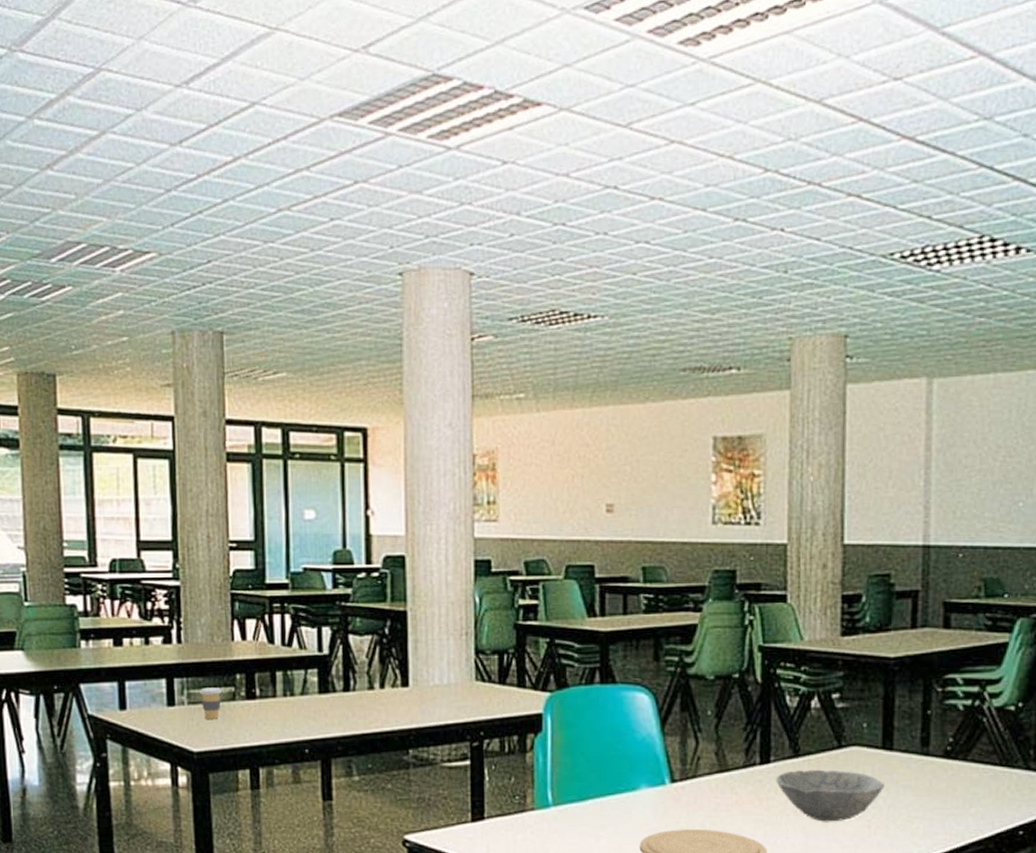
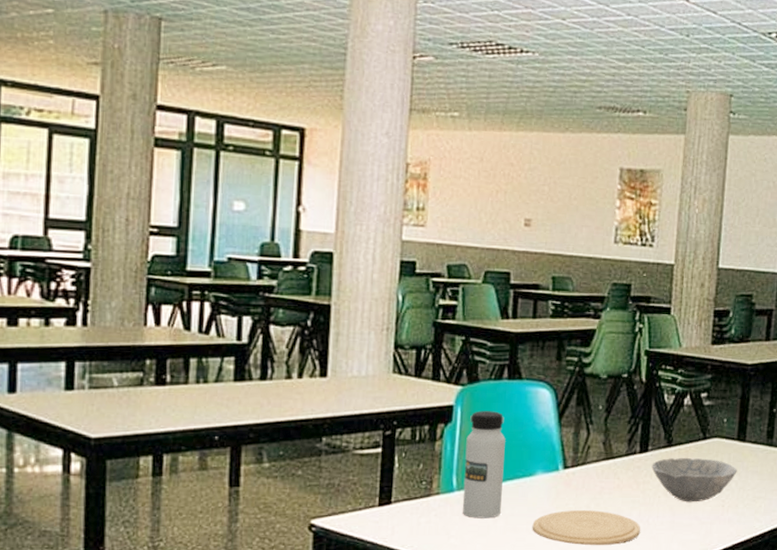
coffee cup: present [199,688,223,719] -> none [103,372,130,405]
water bottle: none [559,719,604,837] -> present [462,411,506,519]

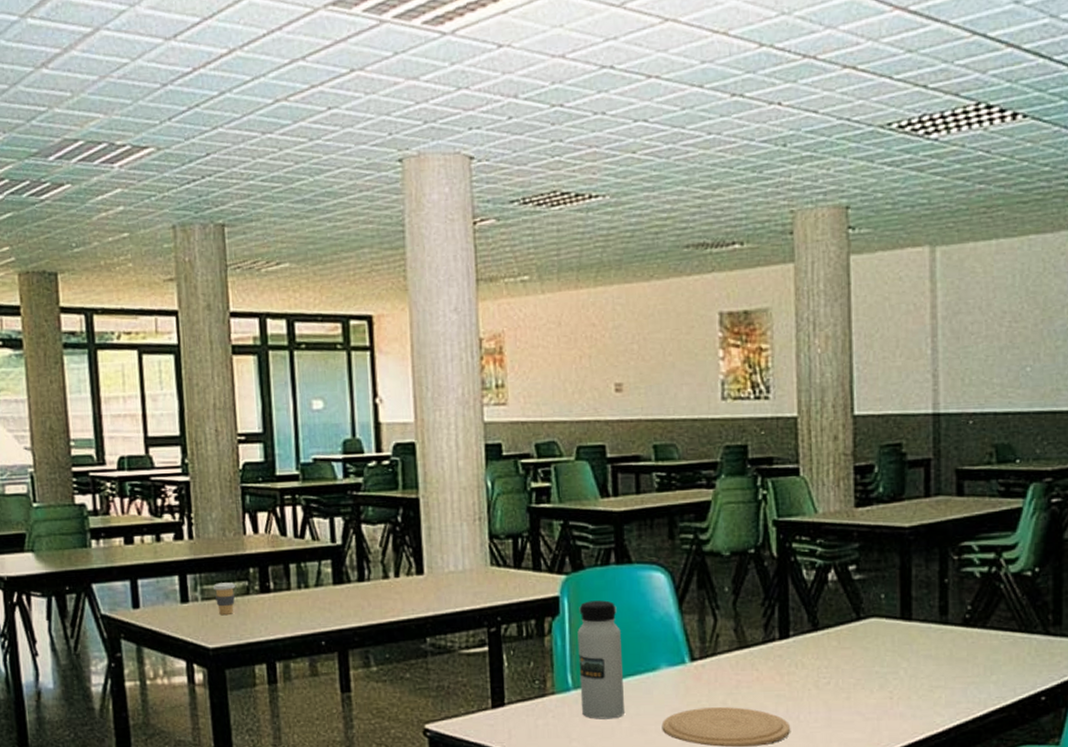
coffee cup: none [103,372,130,405] -> present [212,582,236,615]
bowl: present [651,457,737,502] -> none [796,642,905,695]

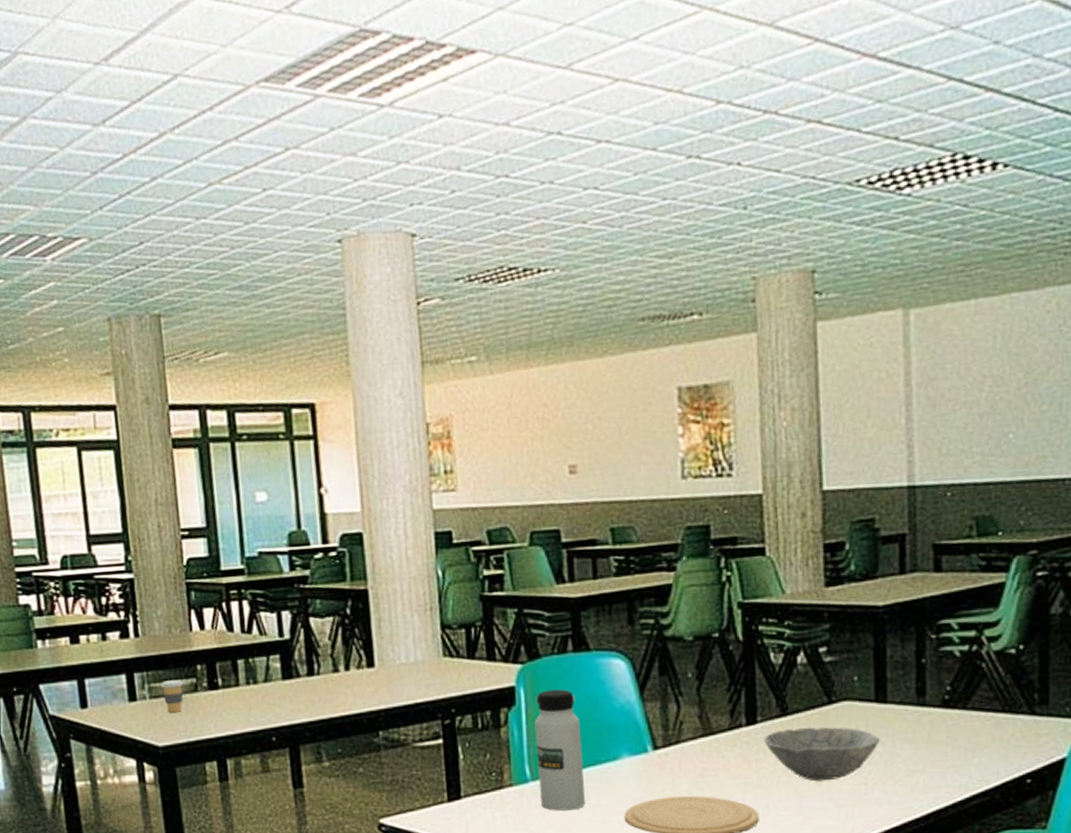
bowl: none [796,642,905,695] -> present [764,727,880,782]

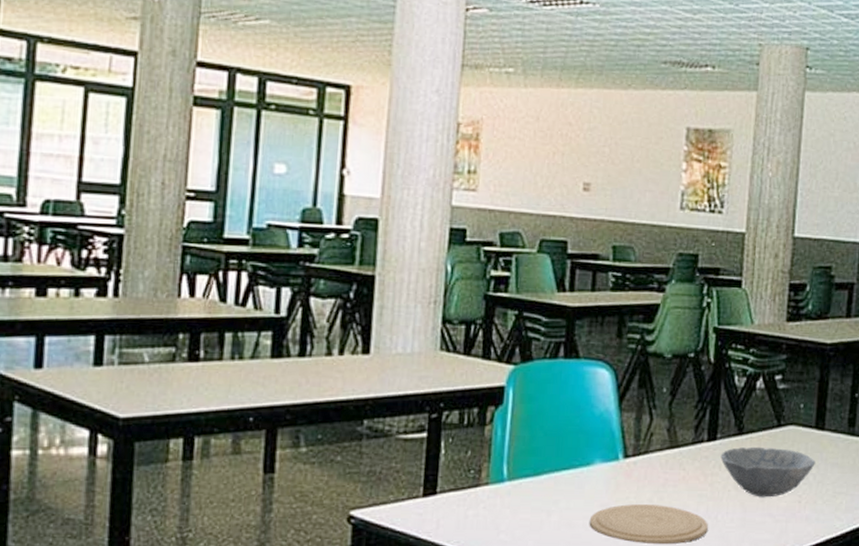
coffee cup: present [160,680,184,713] -> none [133,347,161,382]
water bottle: present [534,689,586,811] -> none [513,392,561,512]

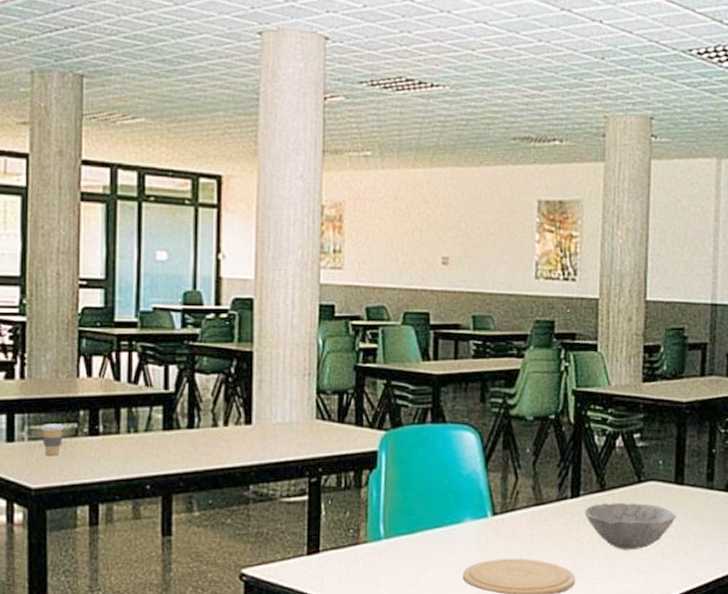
coffee cup: none [133,347,161,382] -> present [40,424,65,455]

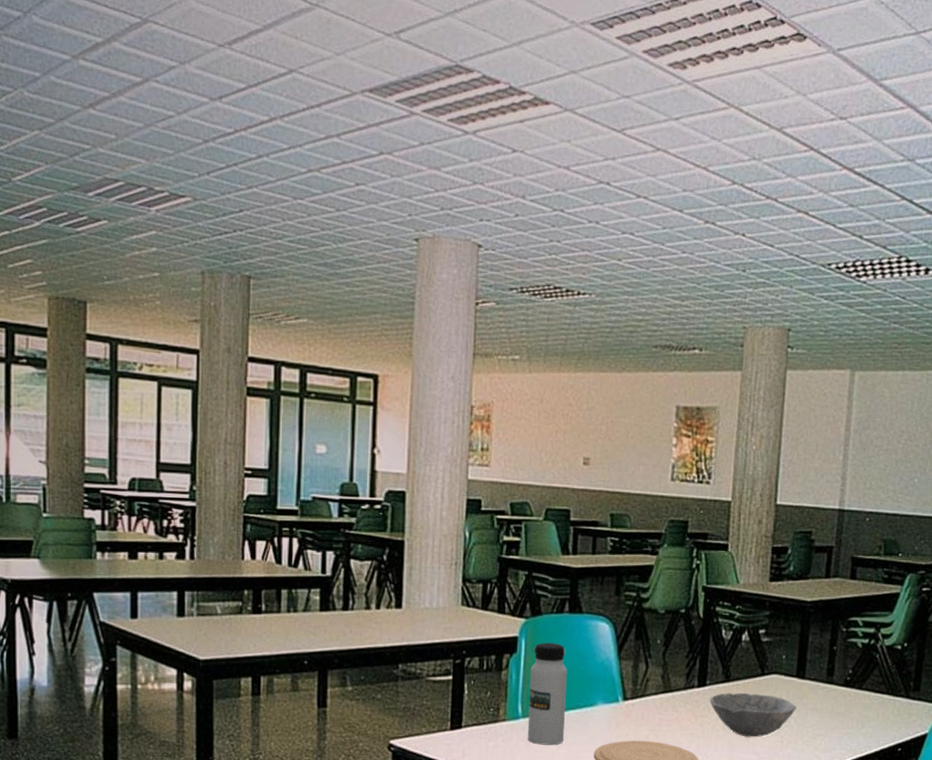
coffee cup: present [40,424,65,455] -> none [208,601,231,630]
water bottle: none [390,456,432,568] -> present [527,642,567,745]

